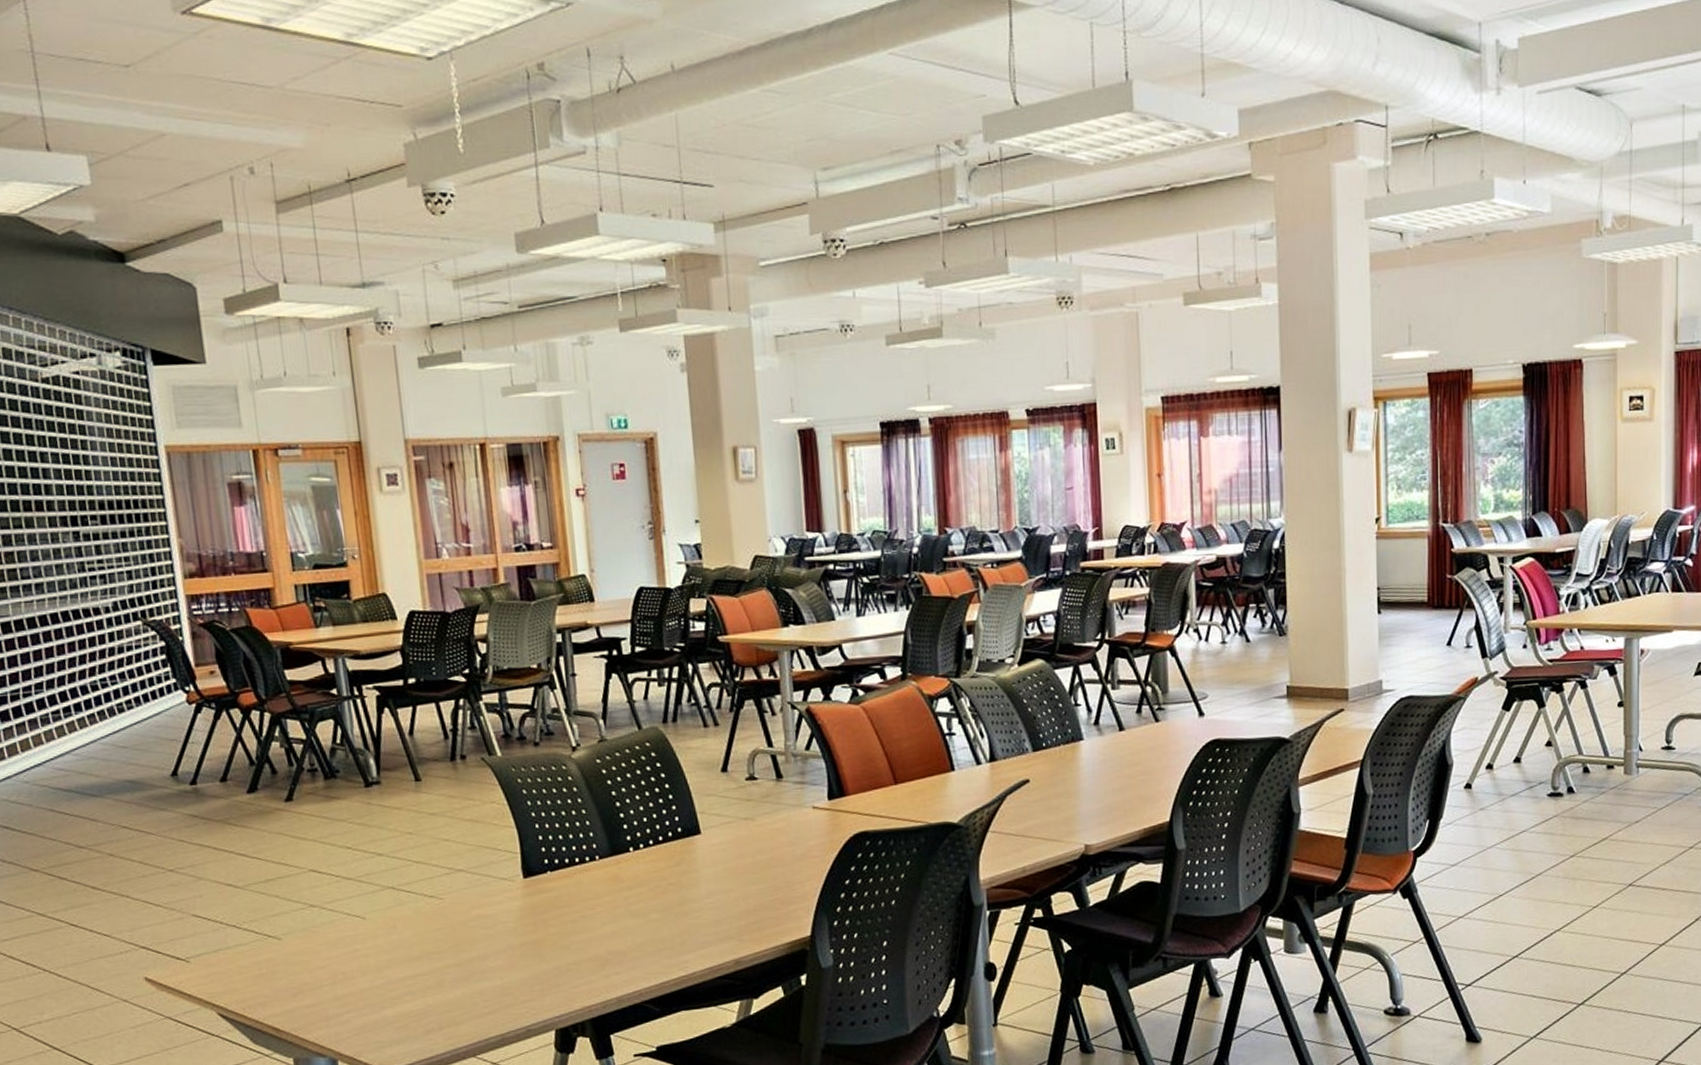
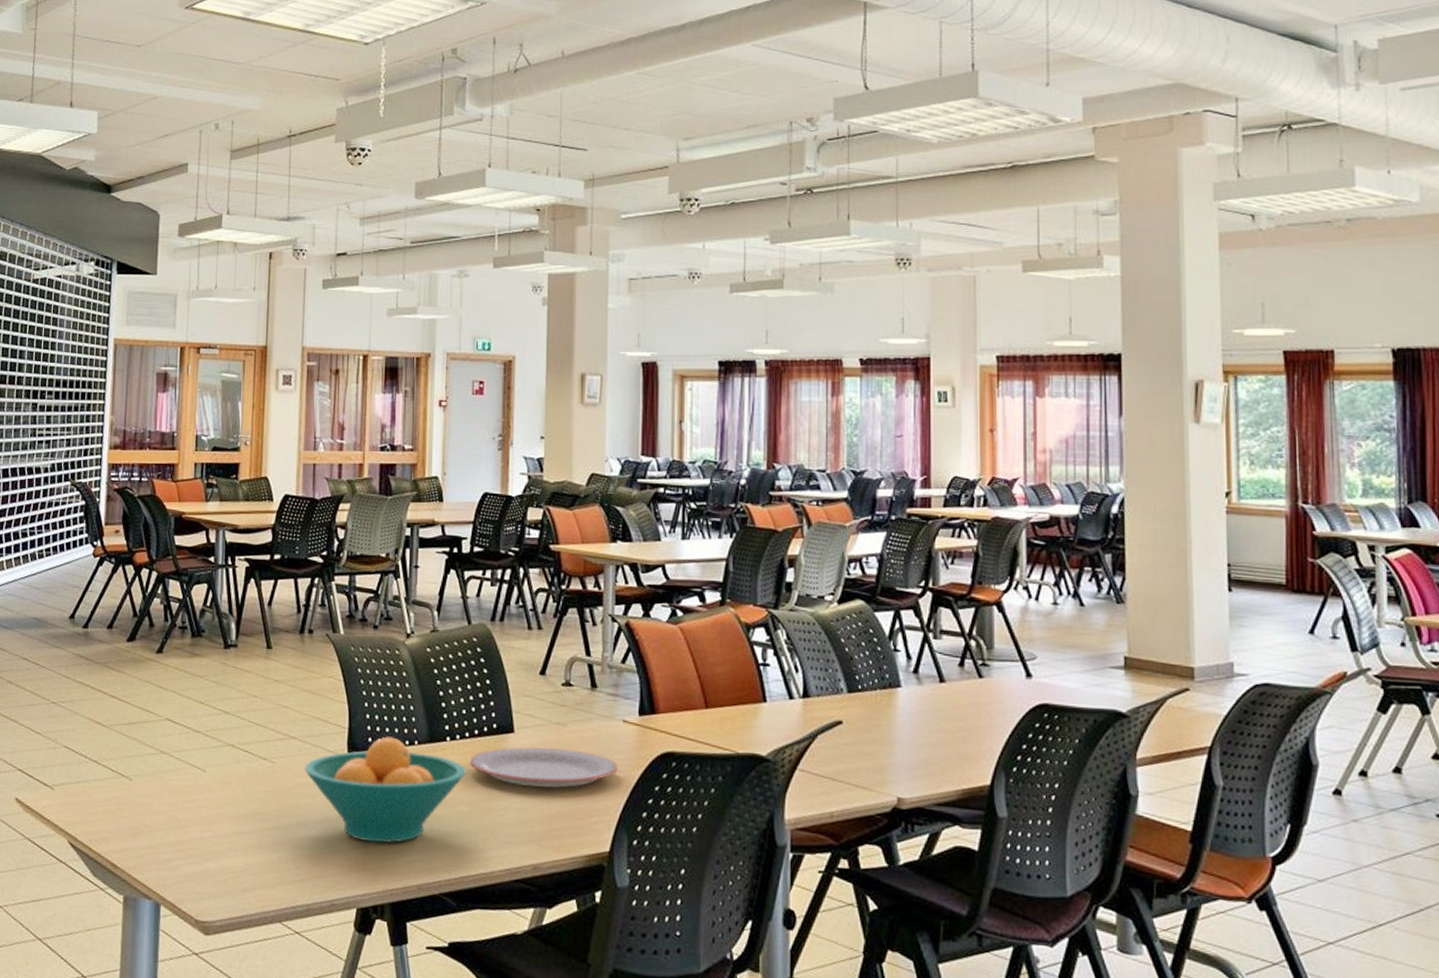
fruit bowl: none [477,855,655,963] -> present [304,736,467,843]
plate: none [657,842,812,885] -> present [469,747,618,789]

